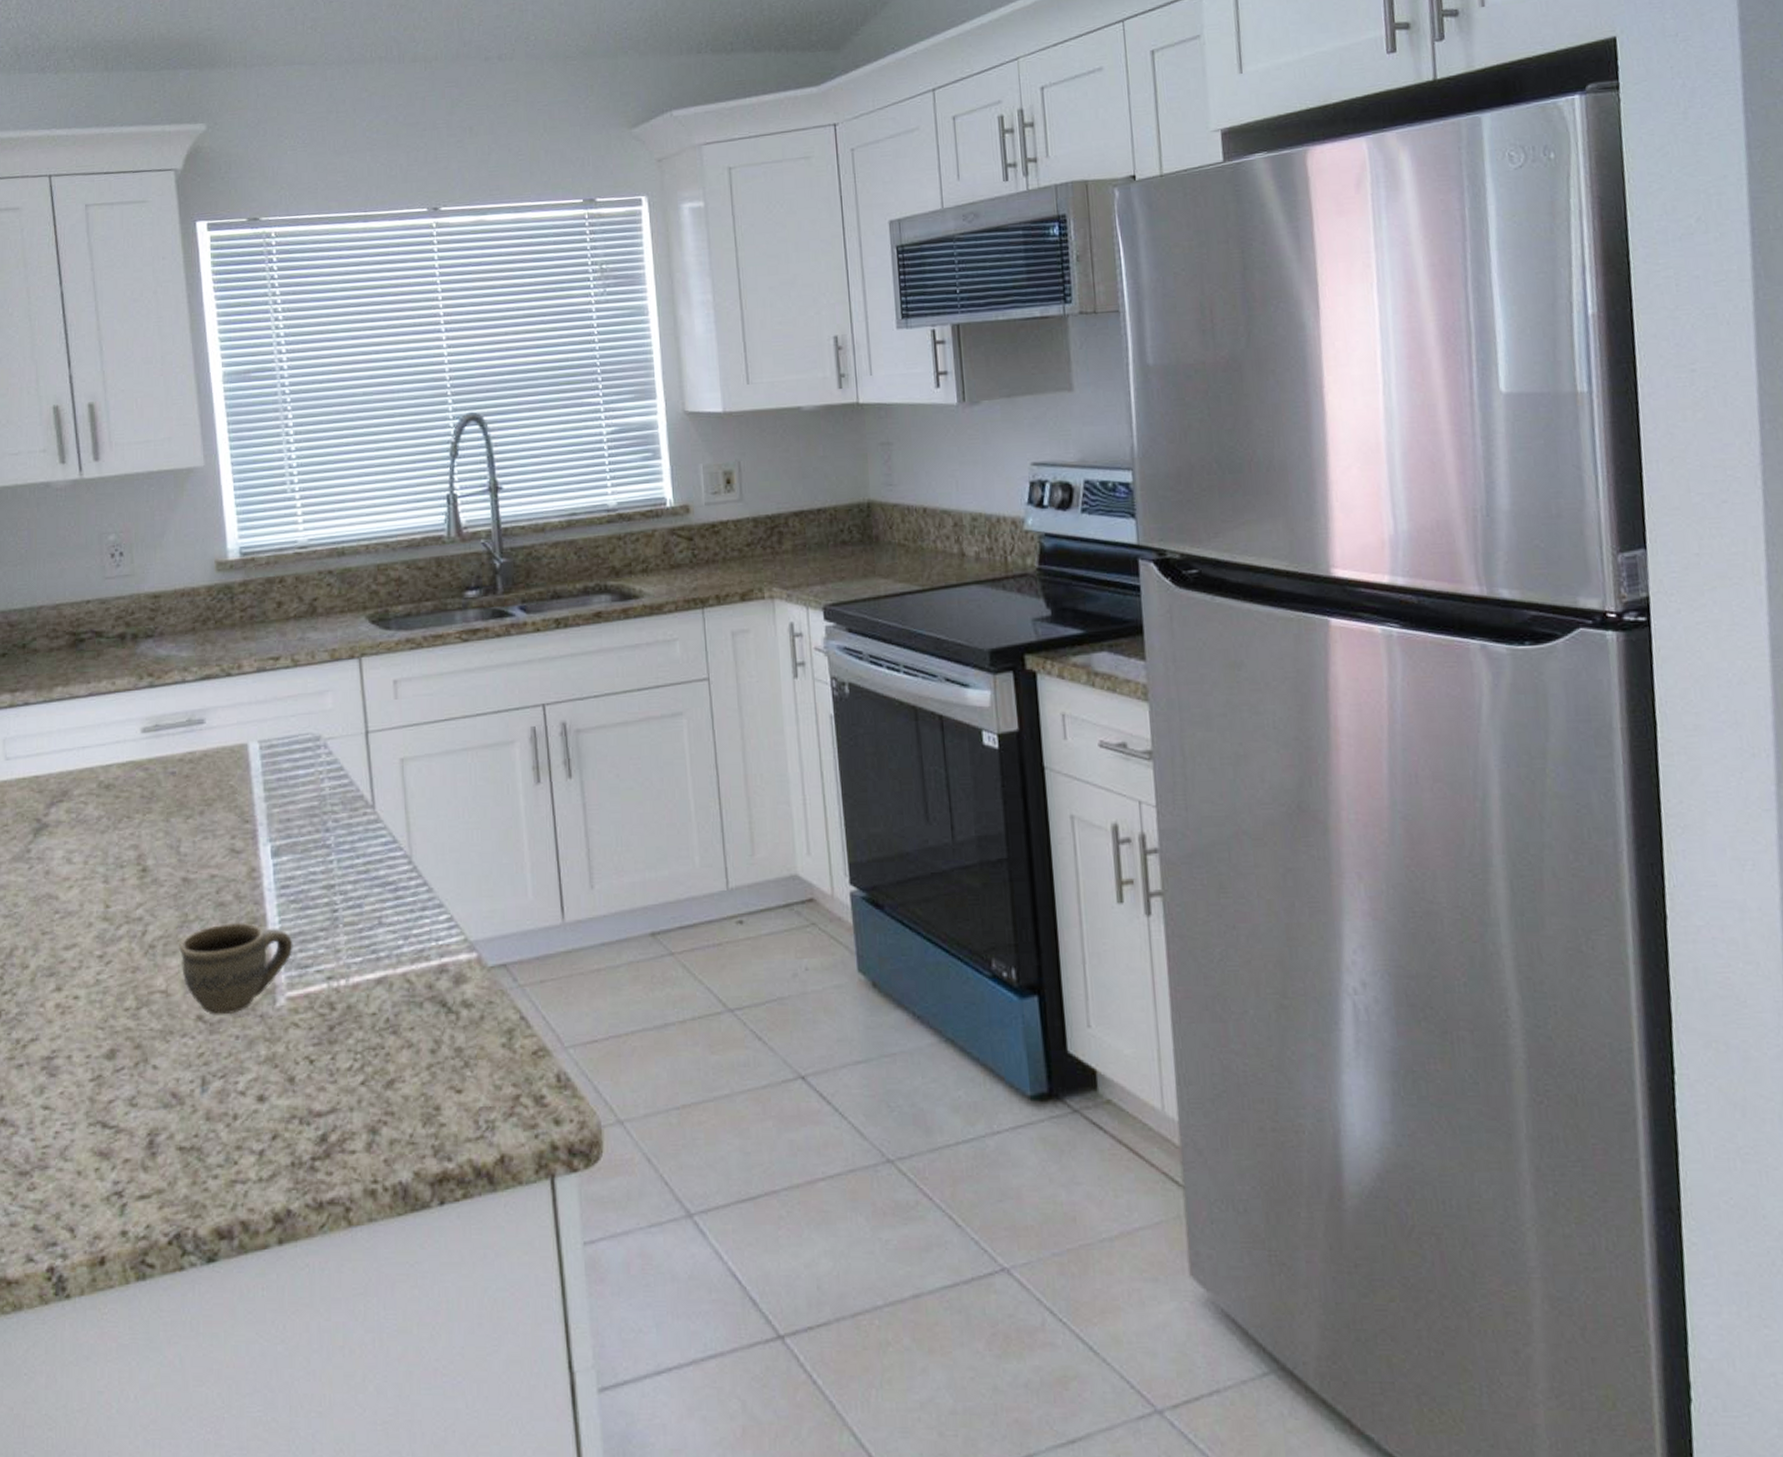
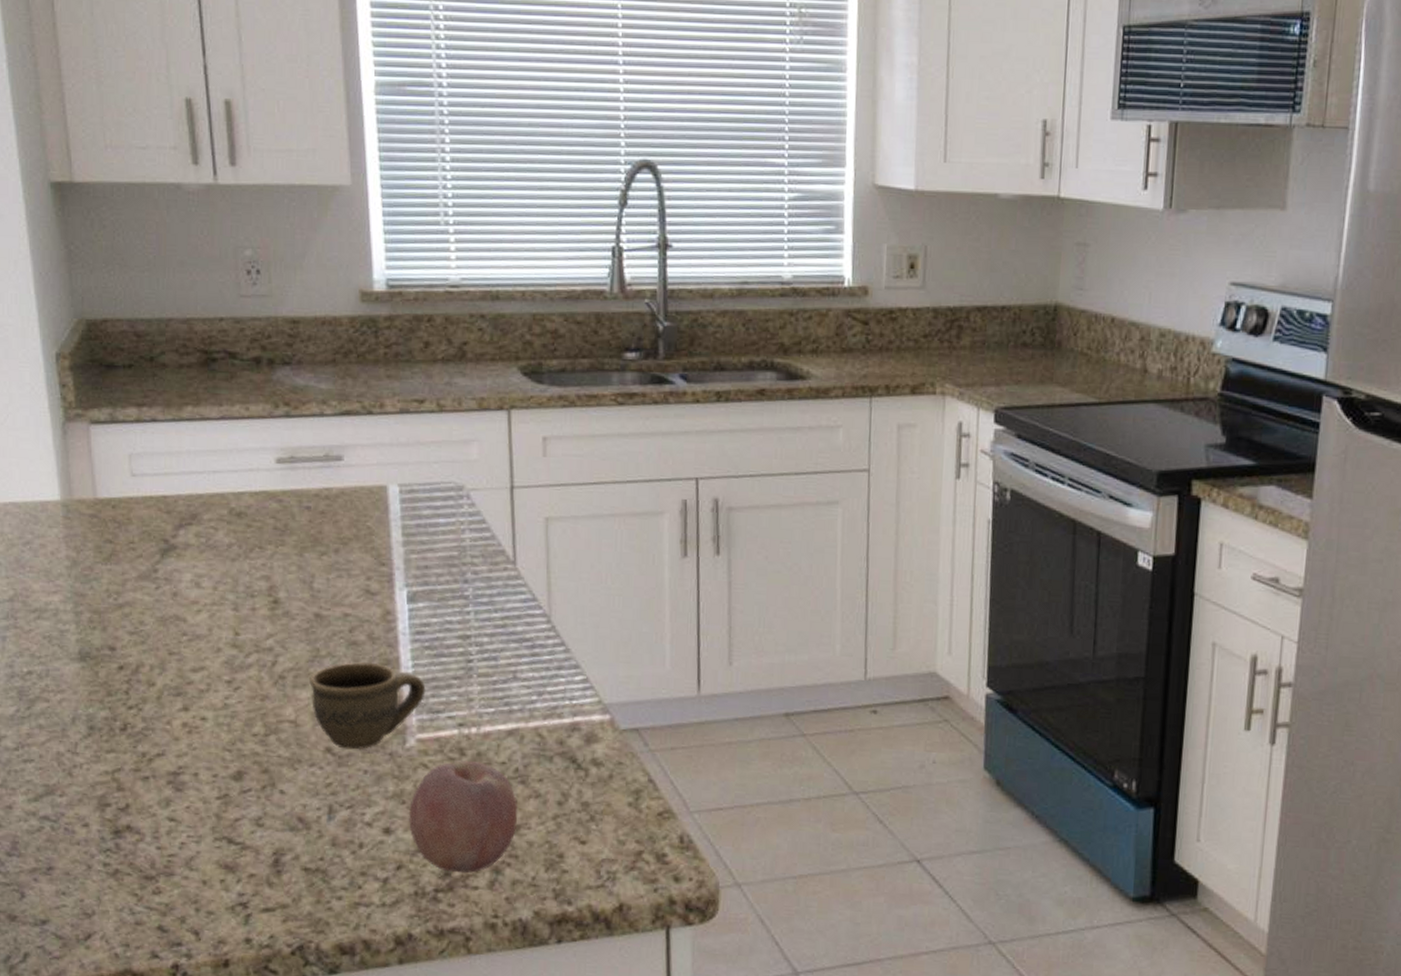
fruit: none [281,1015,392,1138] -> present [408,761,518,874]

